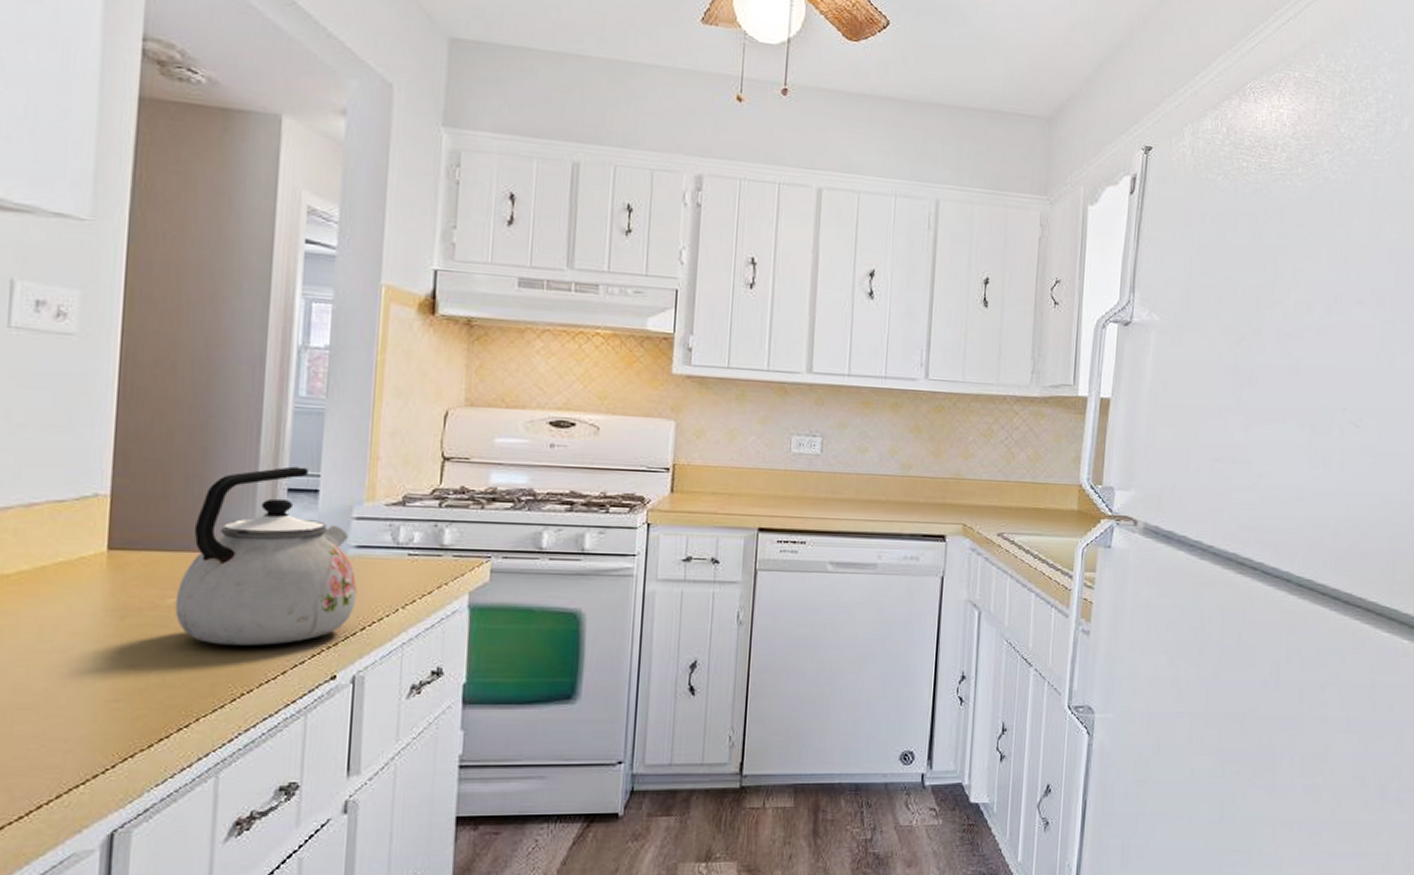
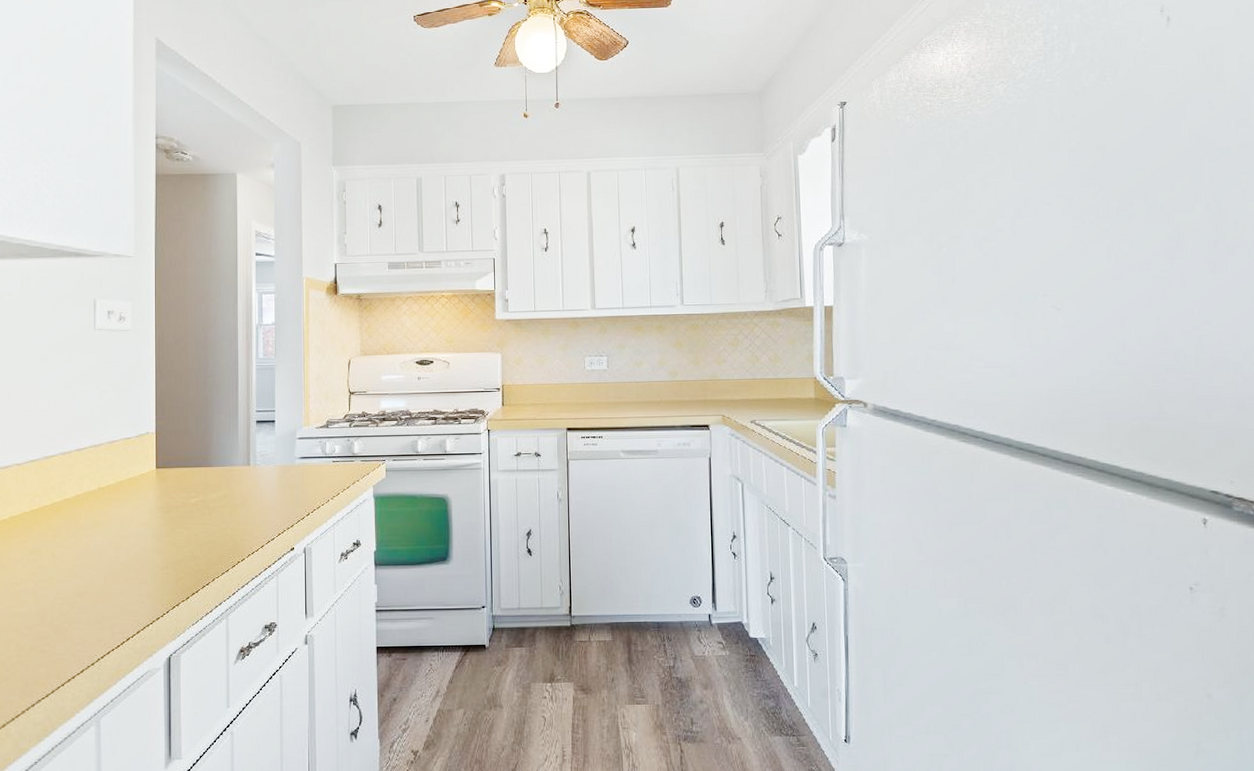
kettle: present [174,466,357,646] -> none [196,405,303,529]

